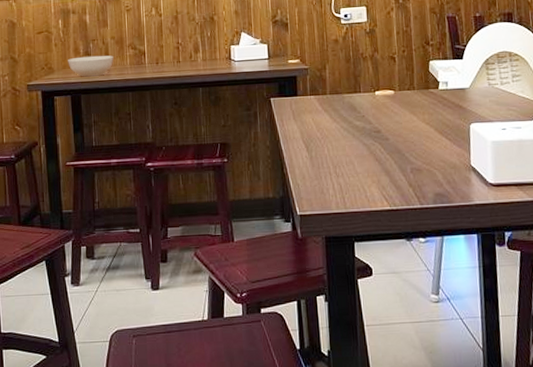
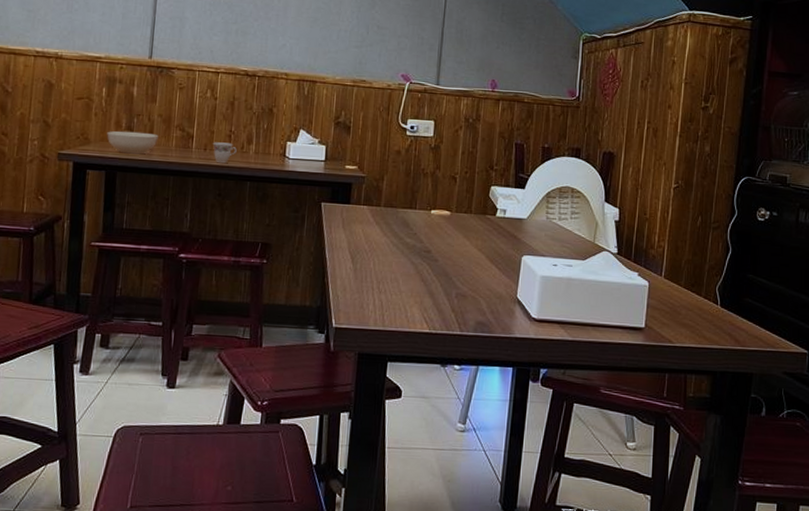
teacup: none [163,54,186,75] -> present [212,142,237,164]

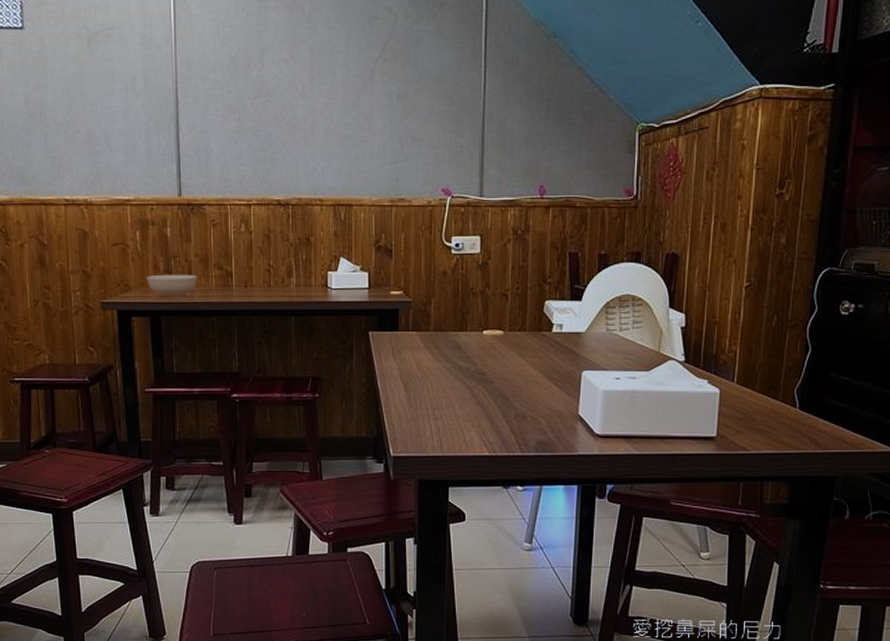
teacup: present [212,142,237,164] -> none [252,278,277,300]

